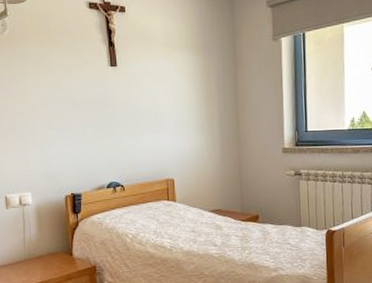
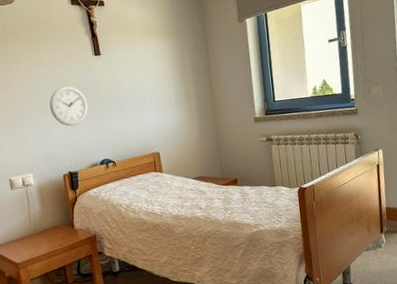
wall clock: none [56,97,99,143] -> present [49,85,88,127]

